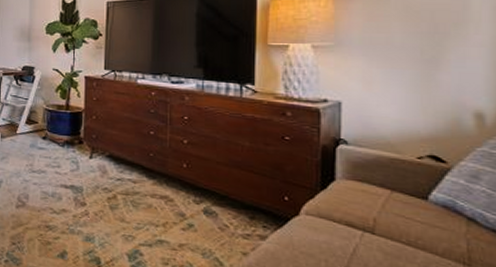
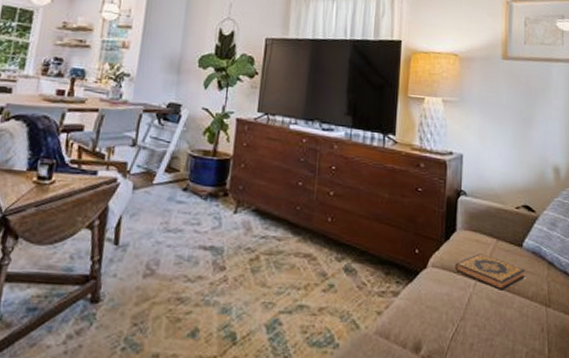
hardback book: none [335,204,432,244] -> present [455,253,525,291]

